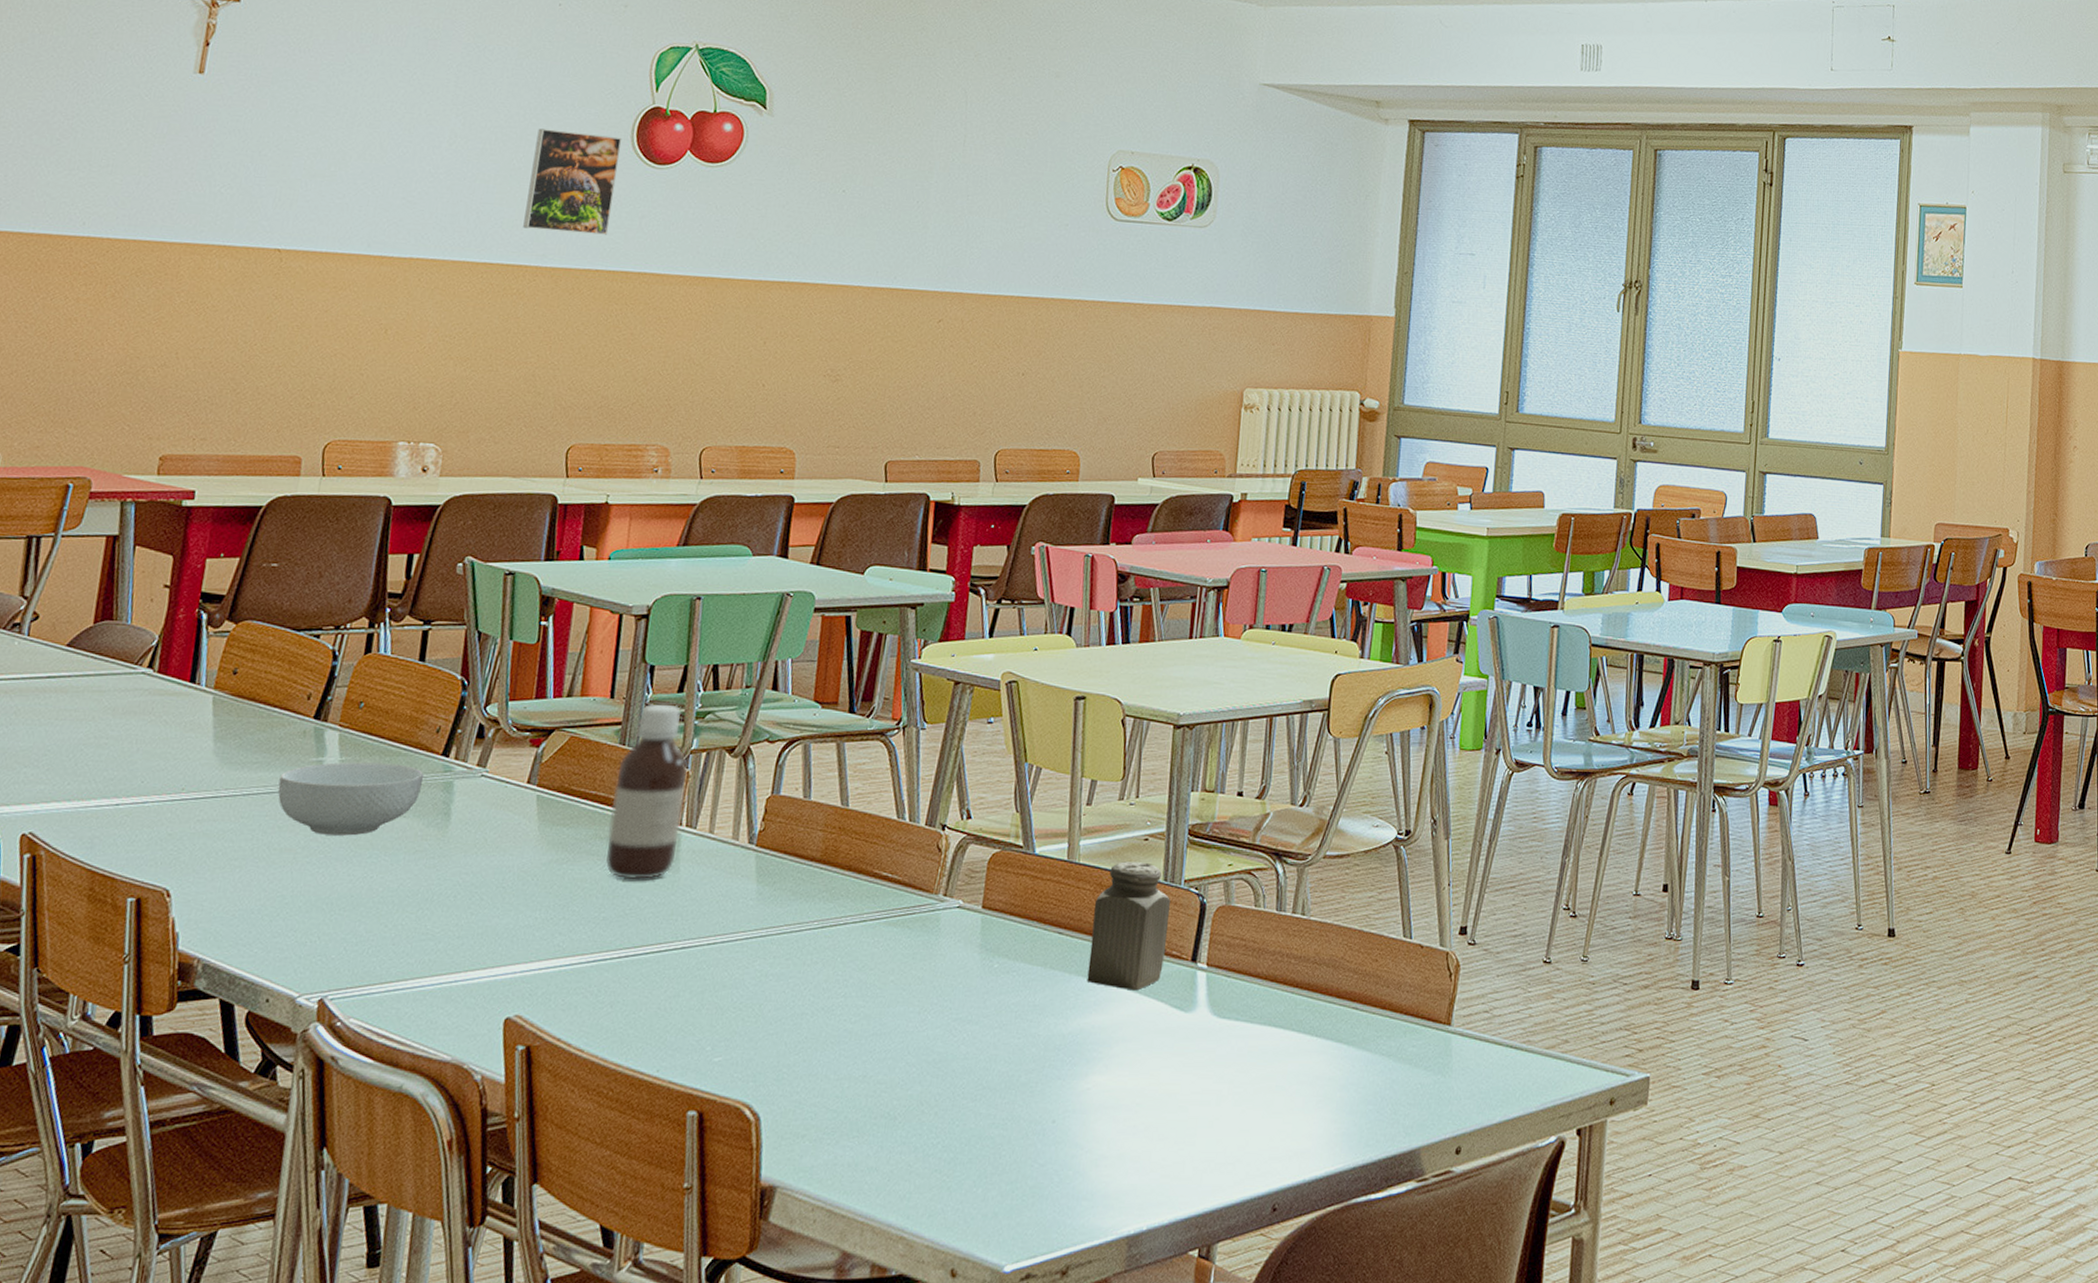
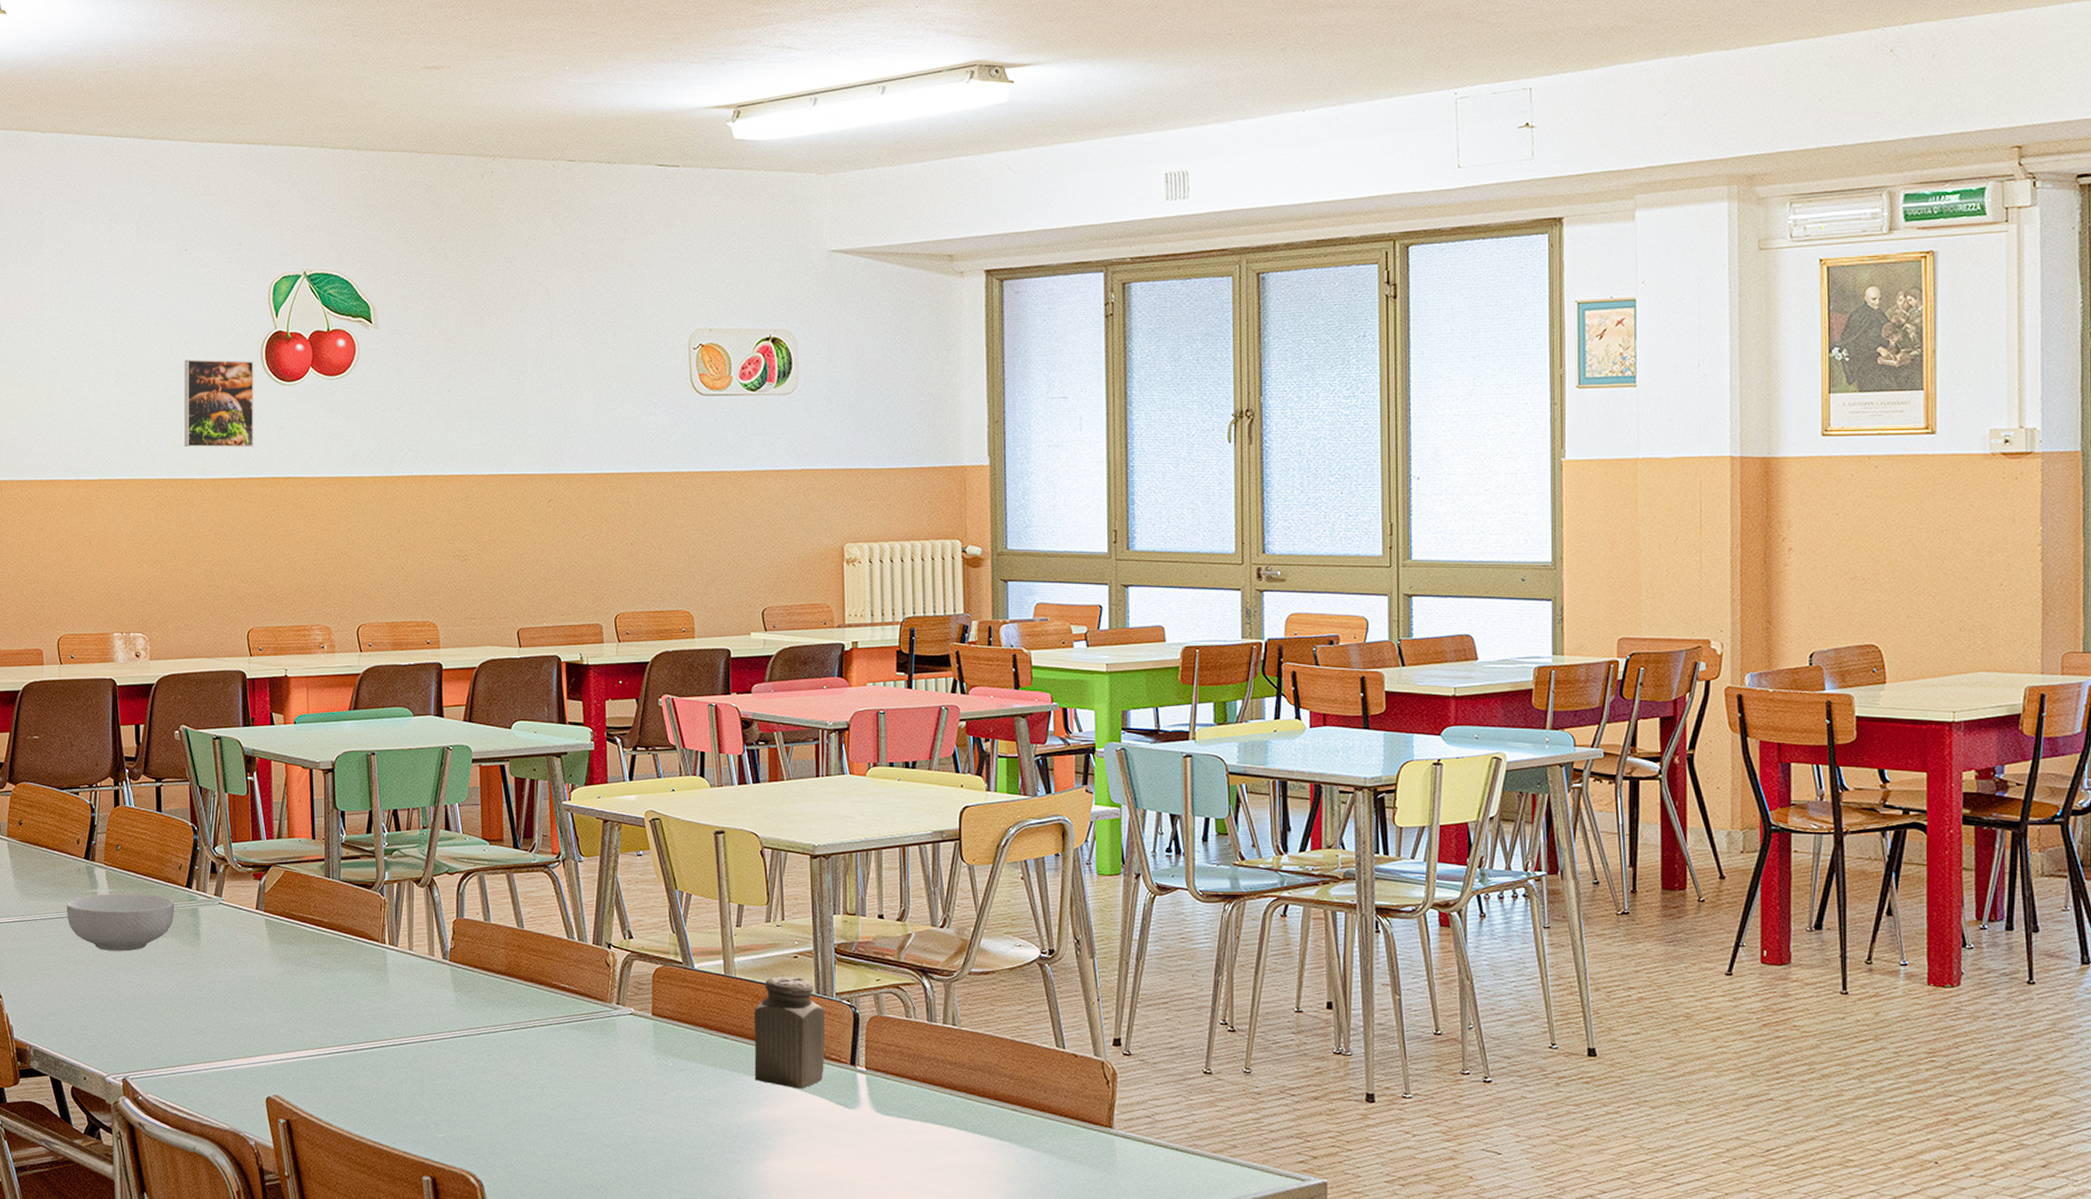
bottle: present [605,703,689,879] -> none [327,843,384,988]

